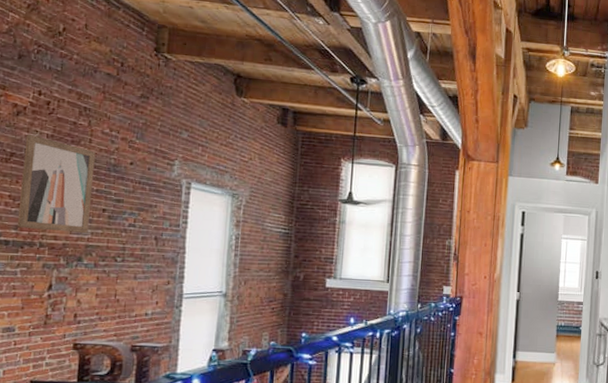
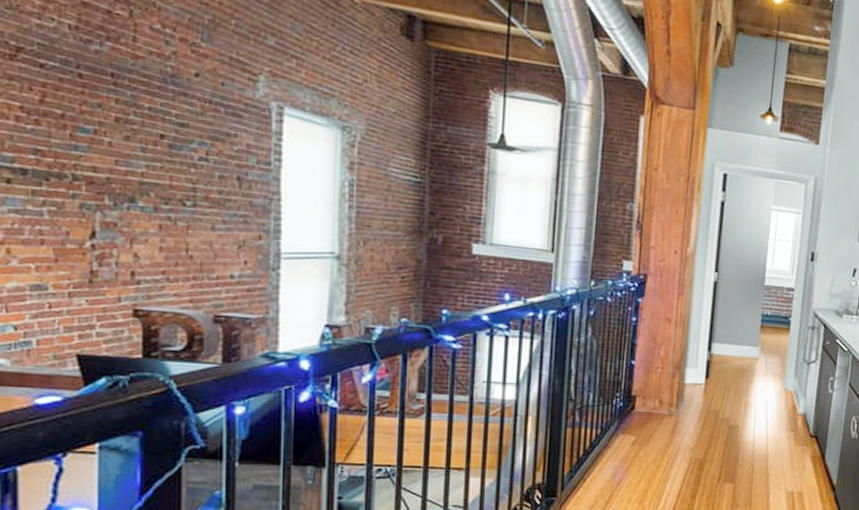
wall art: present [17,134,96,233] -> none [36,21,143,166]

